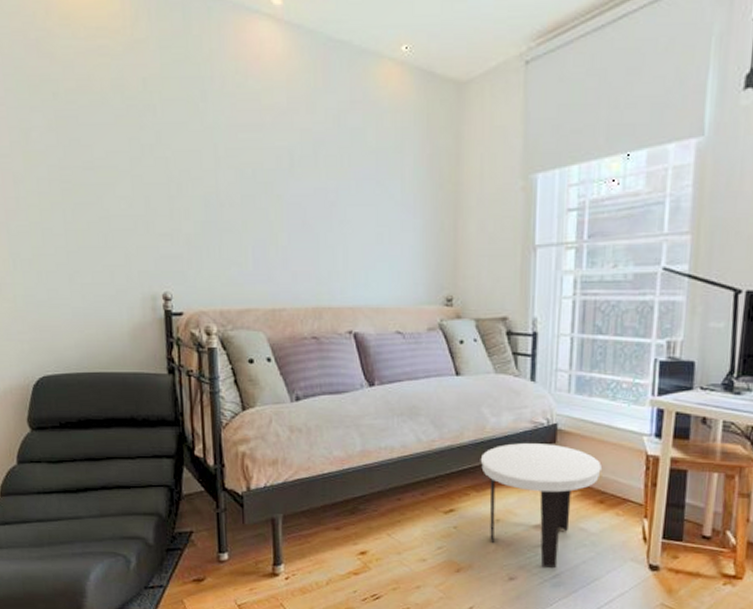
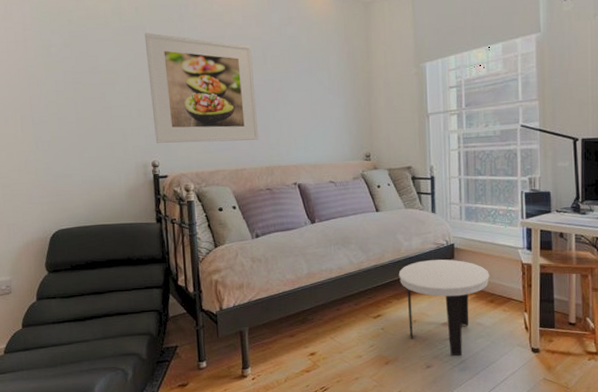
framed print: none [154,115,305,272] -> present [144,33,259,143]

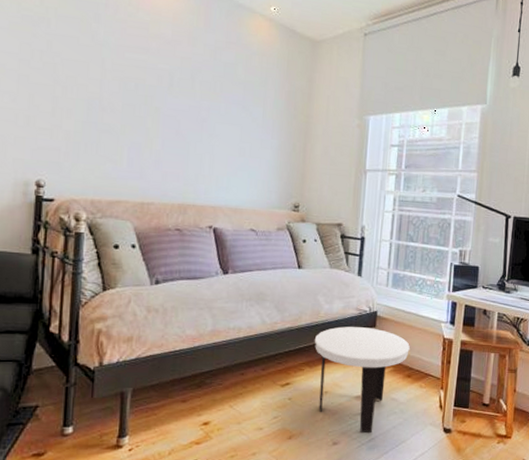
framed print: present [144,33,259,143] -> none [44,27,179,173]

